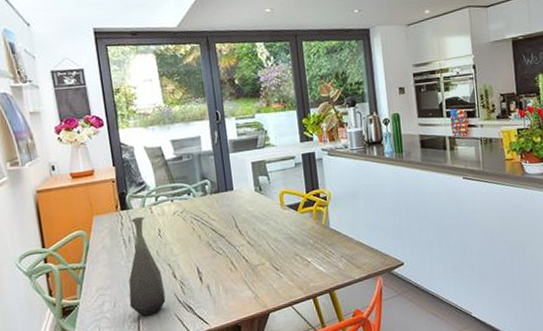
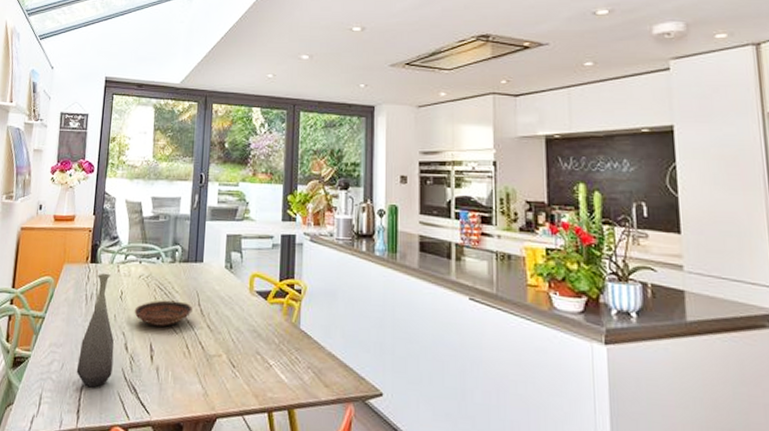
bowl: none [175,227,231,253] -> present [134,300,193,327]

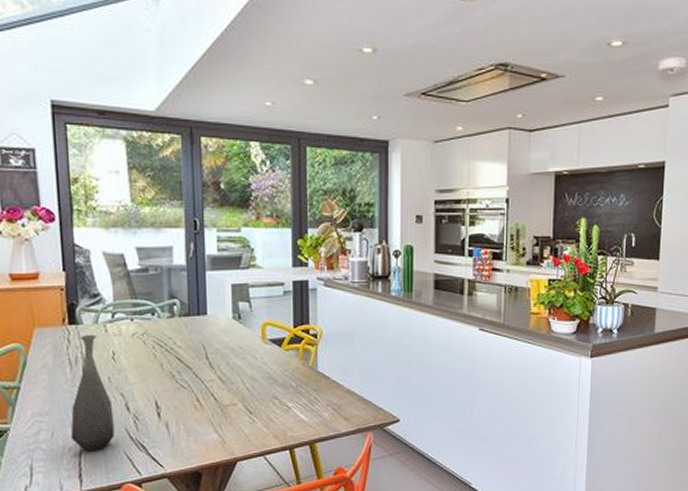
bowl: present [134,300,193,327] -> none [131,356,200,383]

